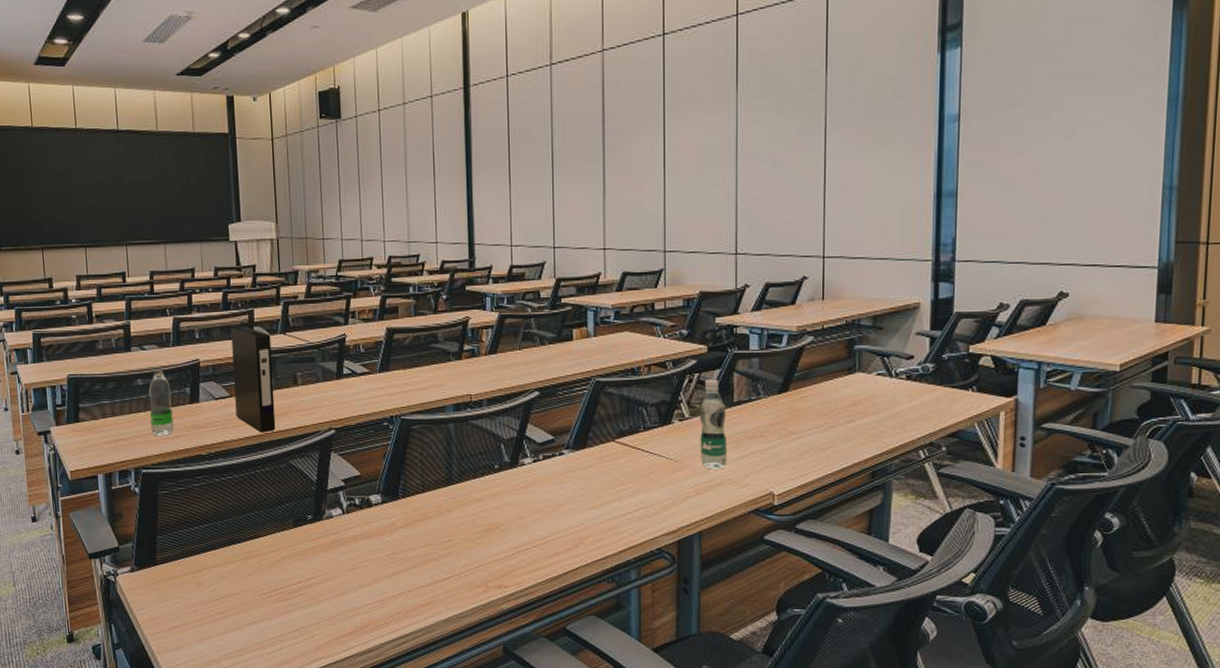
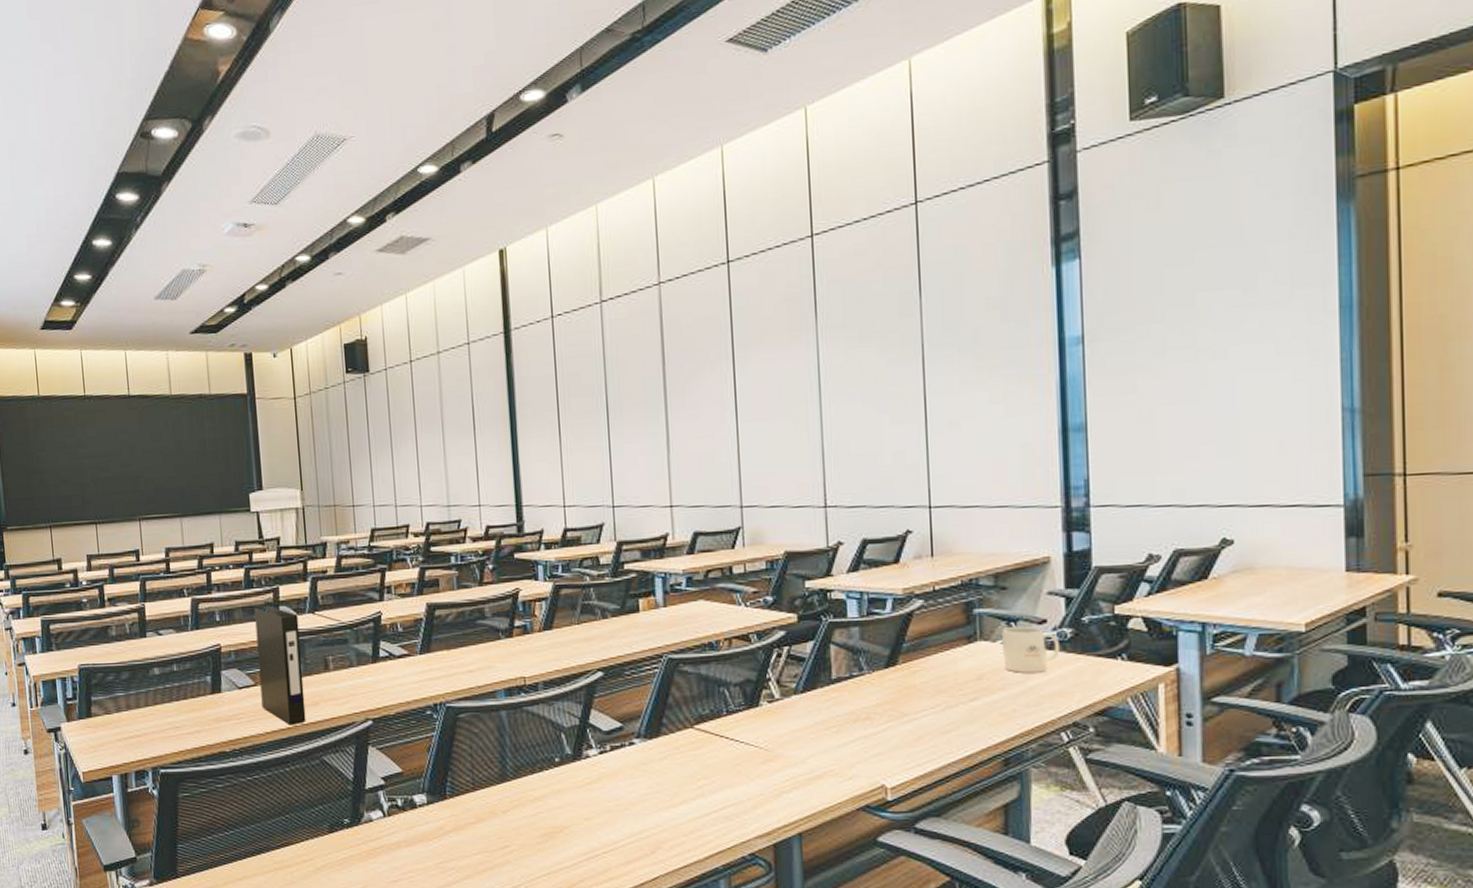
bottle: present [148,369,174,437] -> none [166,656,194,733]
bottle: present [699,379,728,469] -> none [790,652,829,759]
mug: none [875,360,924,400] -> present [1001,625,1061,673]

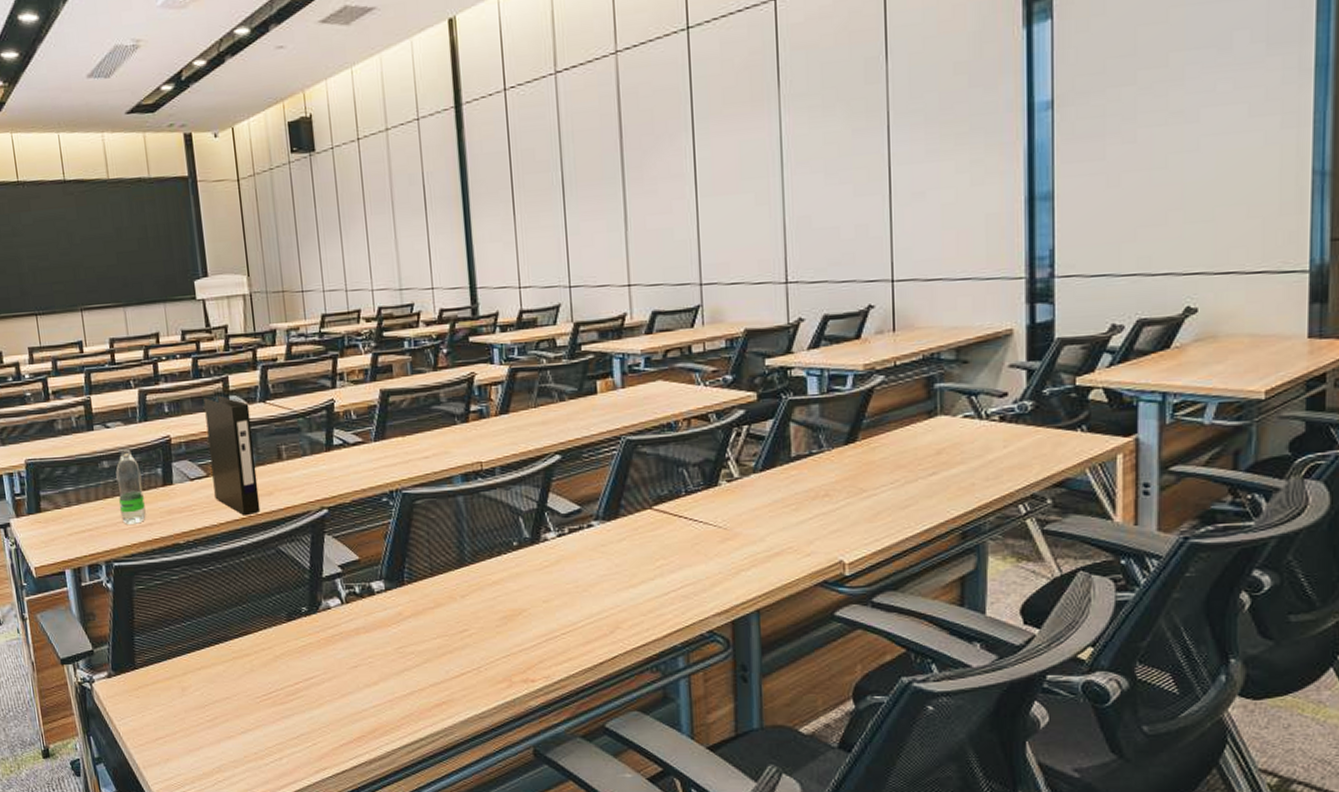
bottle: none [166,656,194,733] -> present [115,449,146,526]
mug: present [1001,625,1061,673] -> none [961,399,1021,447]

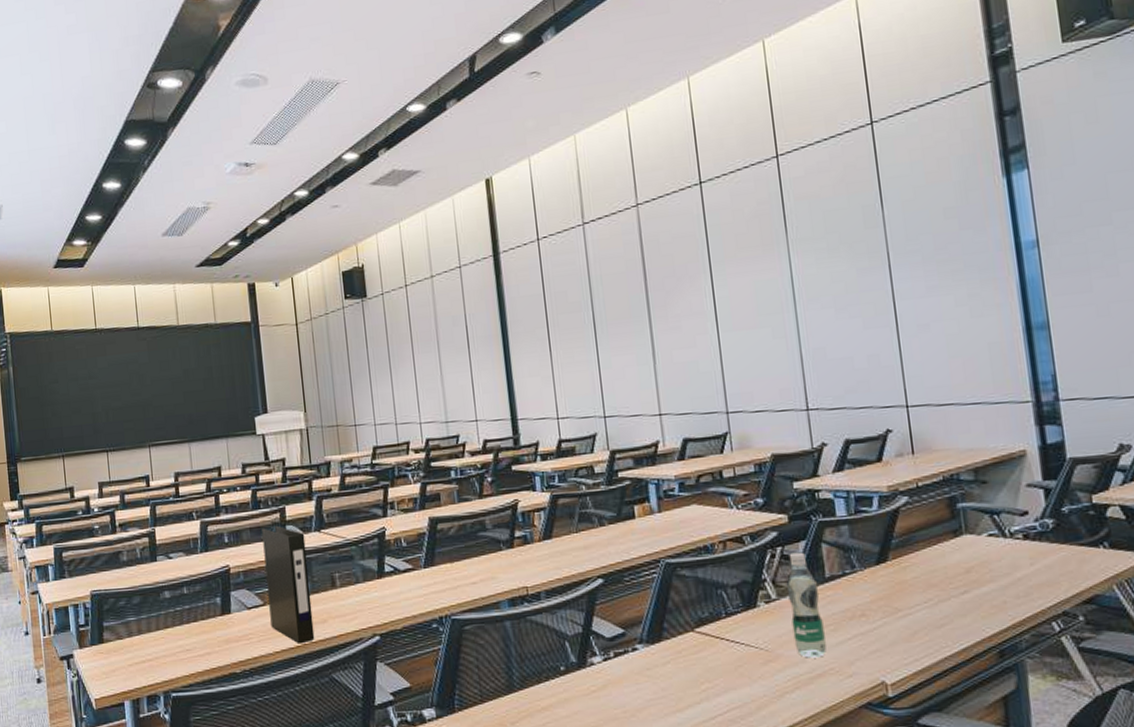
bottle: present [115,449,146,526] -> none [176,579,205,655]
bottle: none [749,431,787,537] -> present [785,552,827,658]

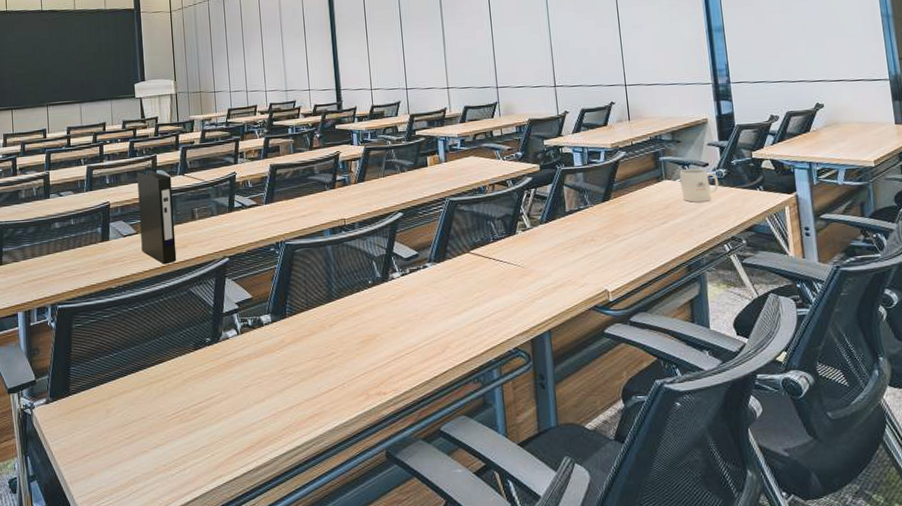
bottle: present [785,552,827,658] -> none [537,192,567,273]
mug: none [986,518,1044,565] -> present [679,168,719,202]

